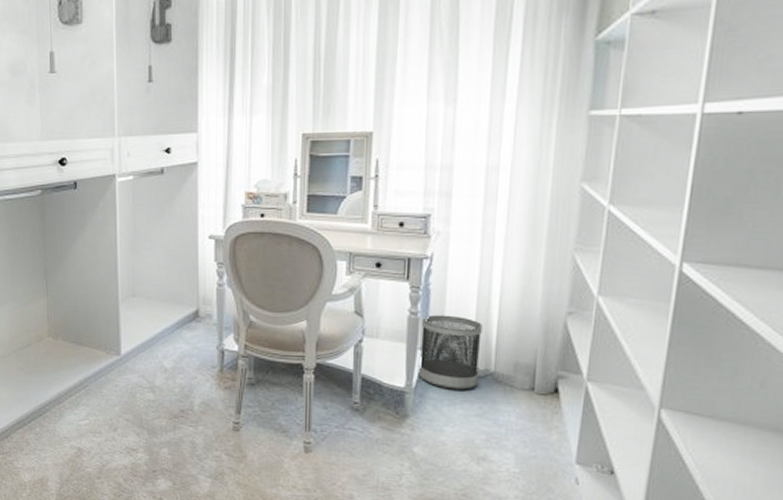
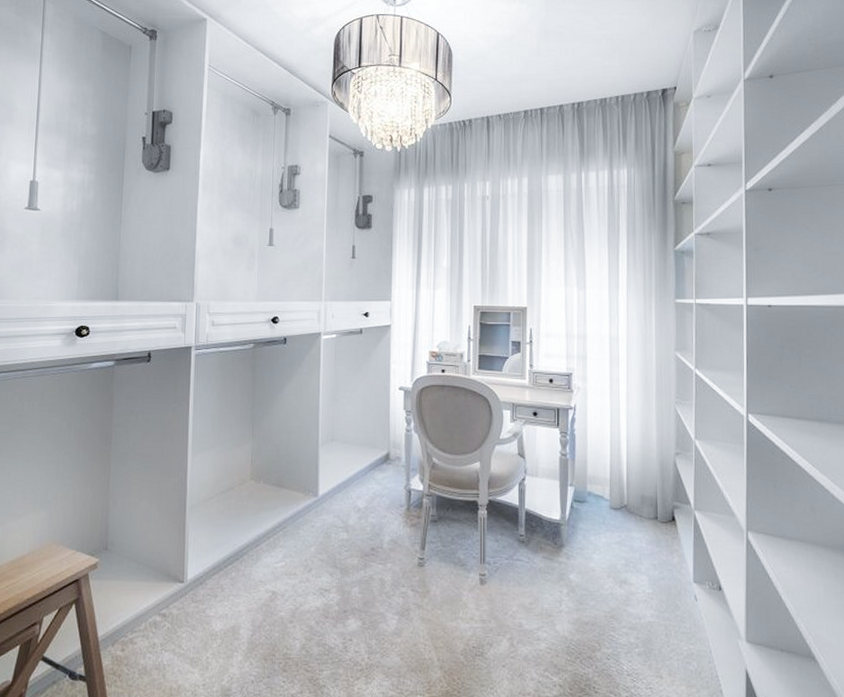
wastebasket: present [418,315,482,390] -> none [570,456,616,521]

